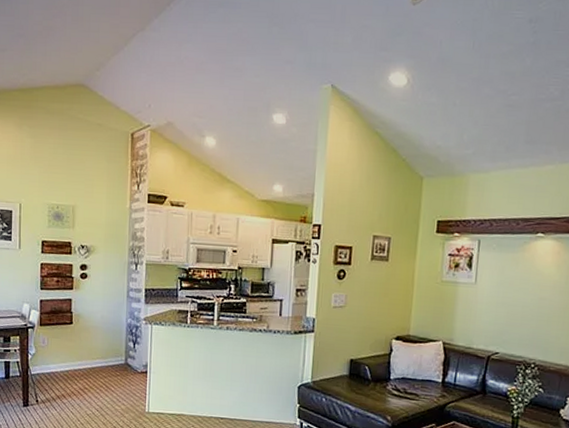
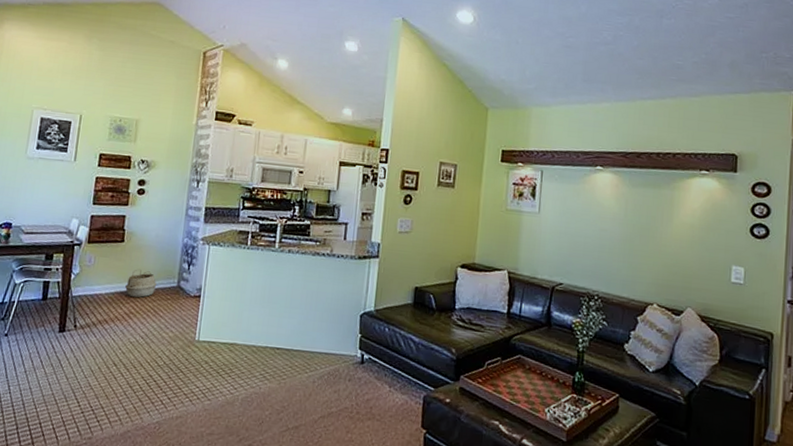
woven basket: none [78,348,107,374] -> present [125,269,157,298]

